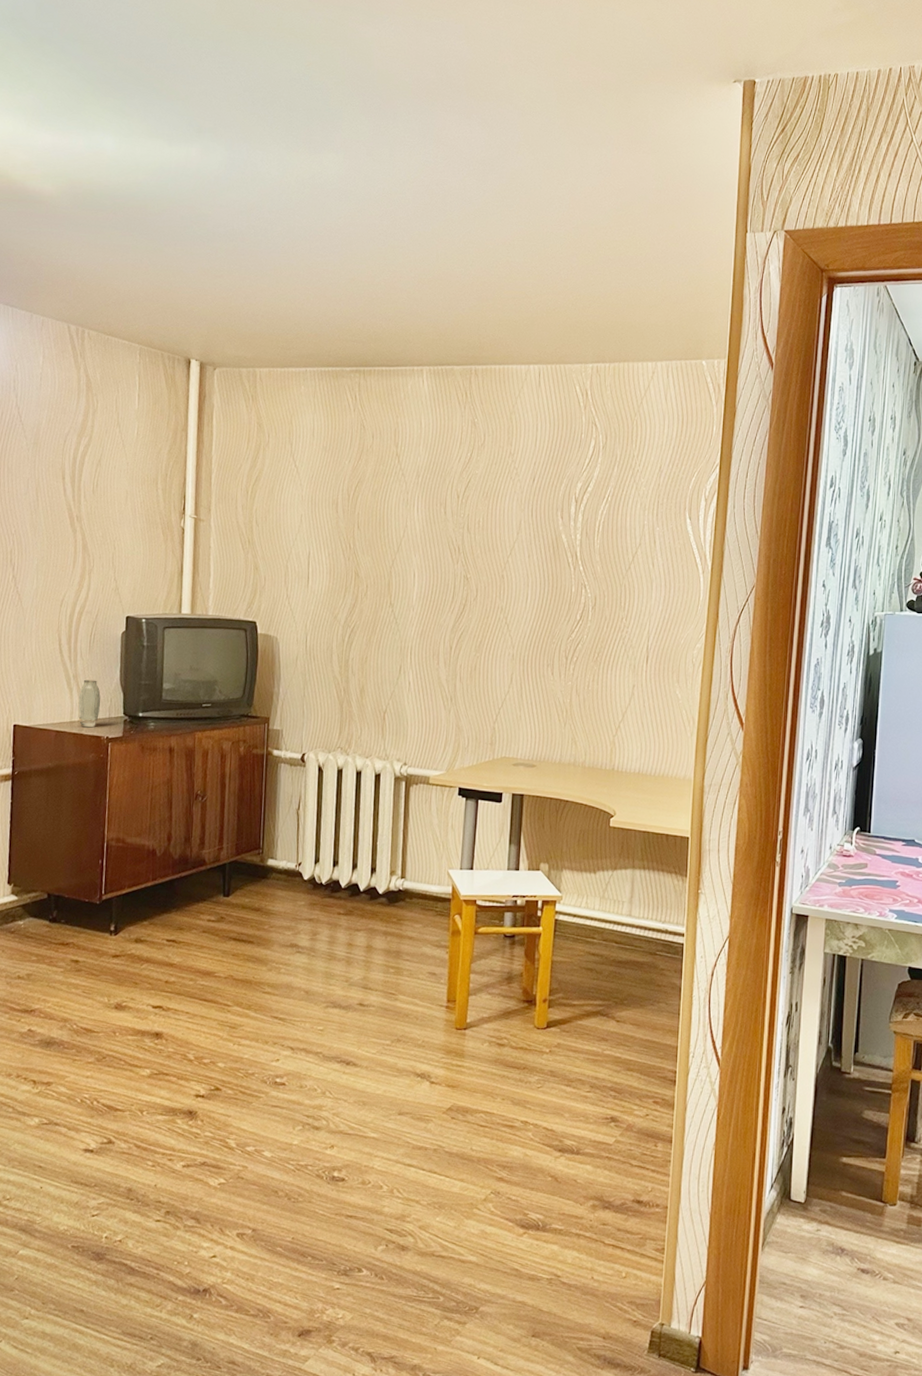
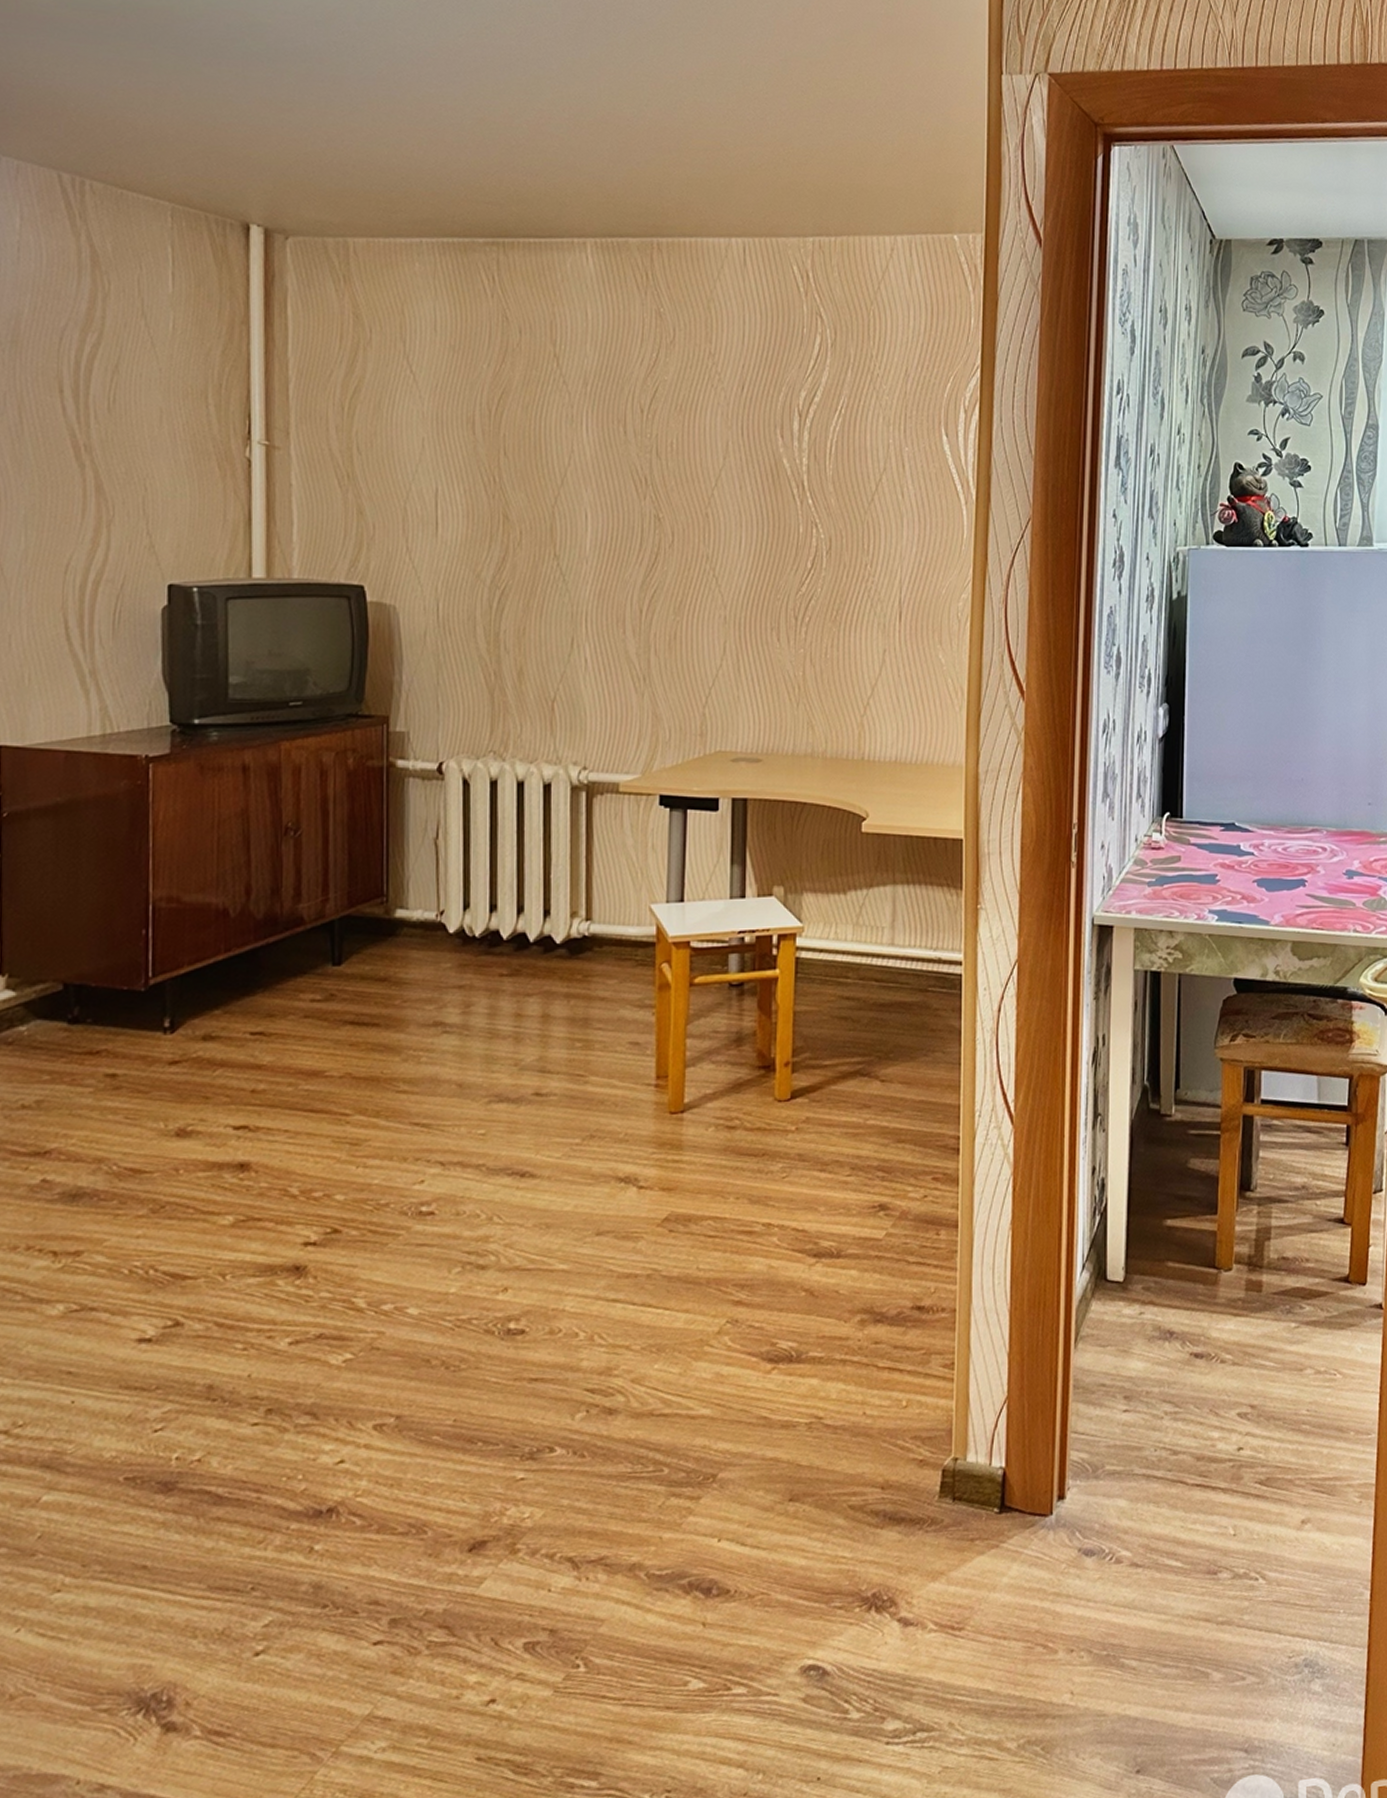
vase: present [78,679,101,728] -> none [99,676,133,744]

